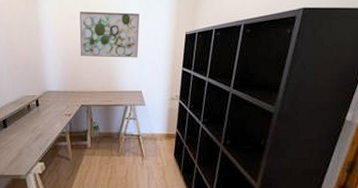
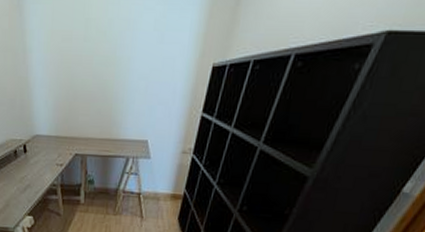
wall art: present [79,12,139,58] -> none [75,30,154,98]

